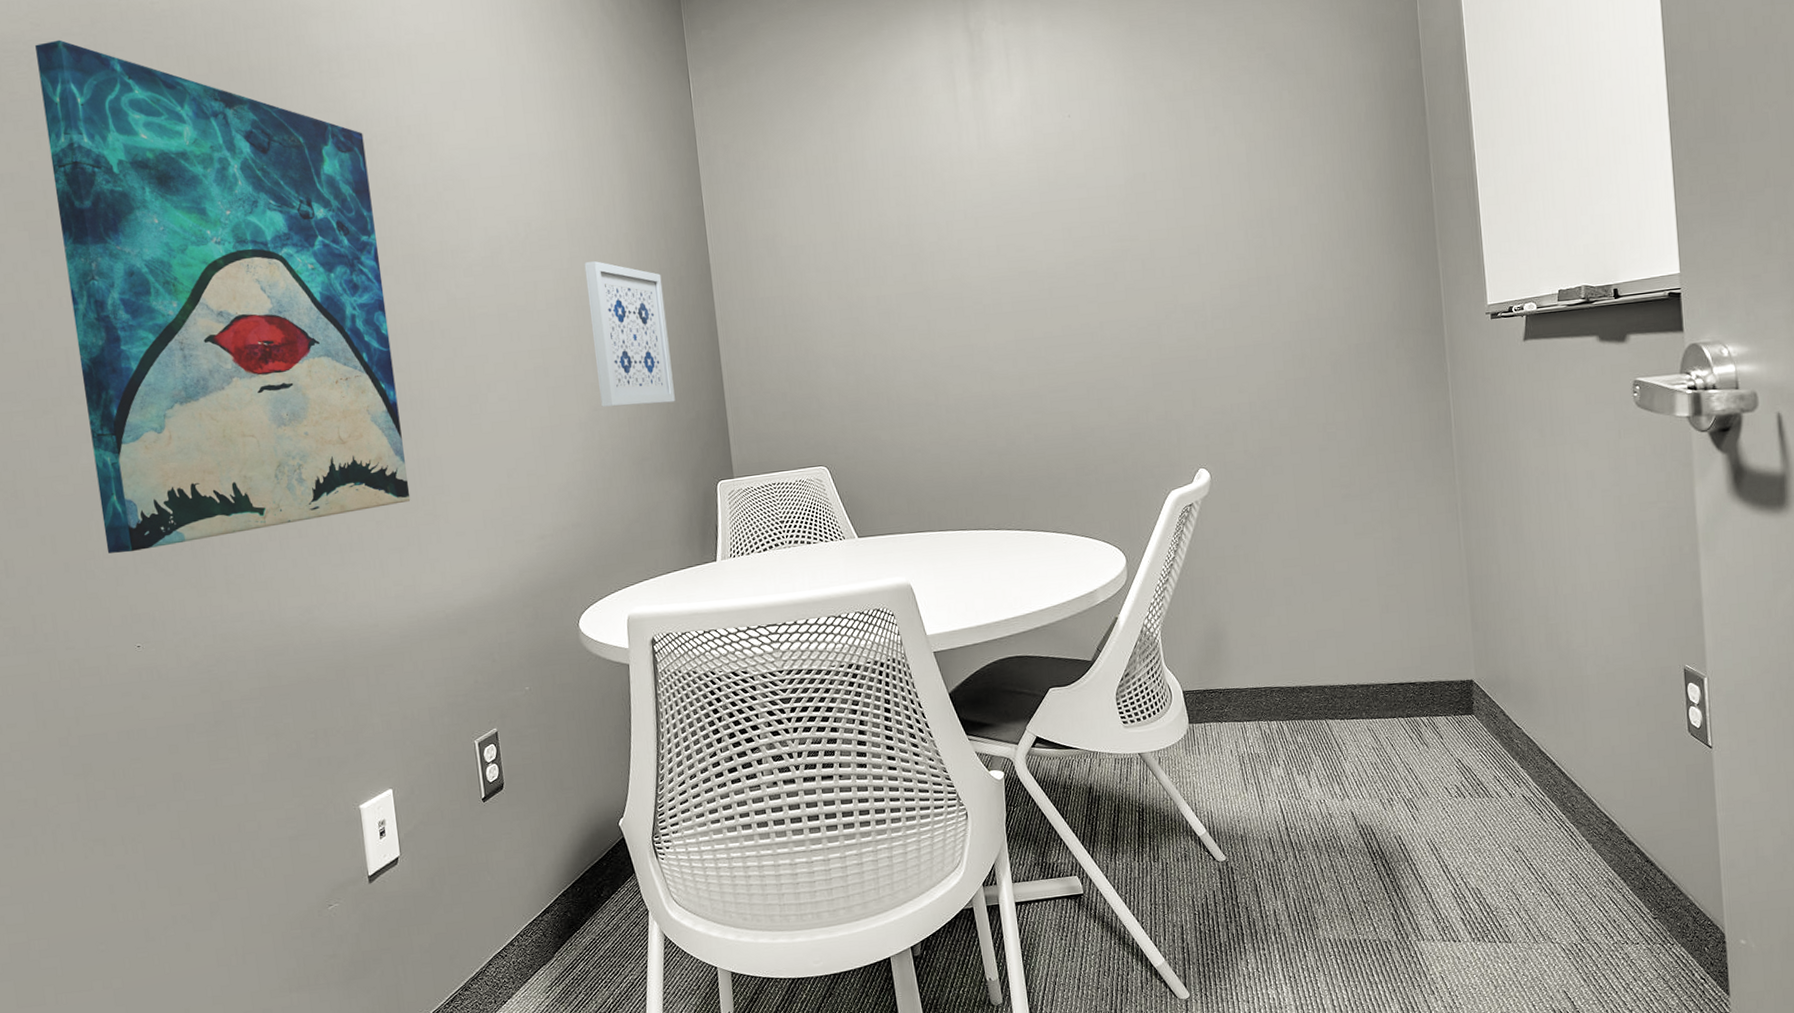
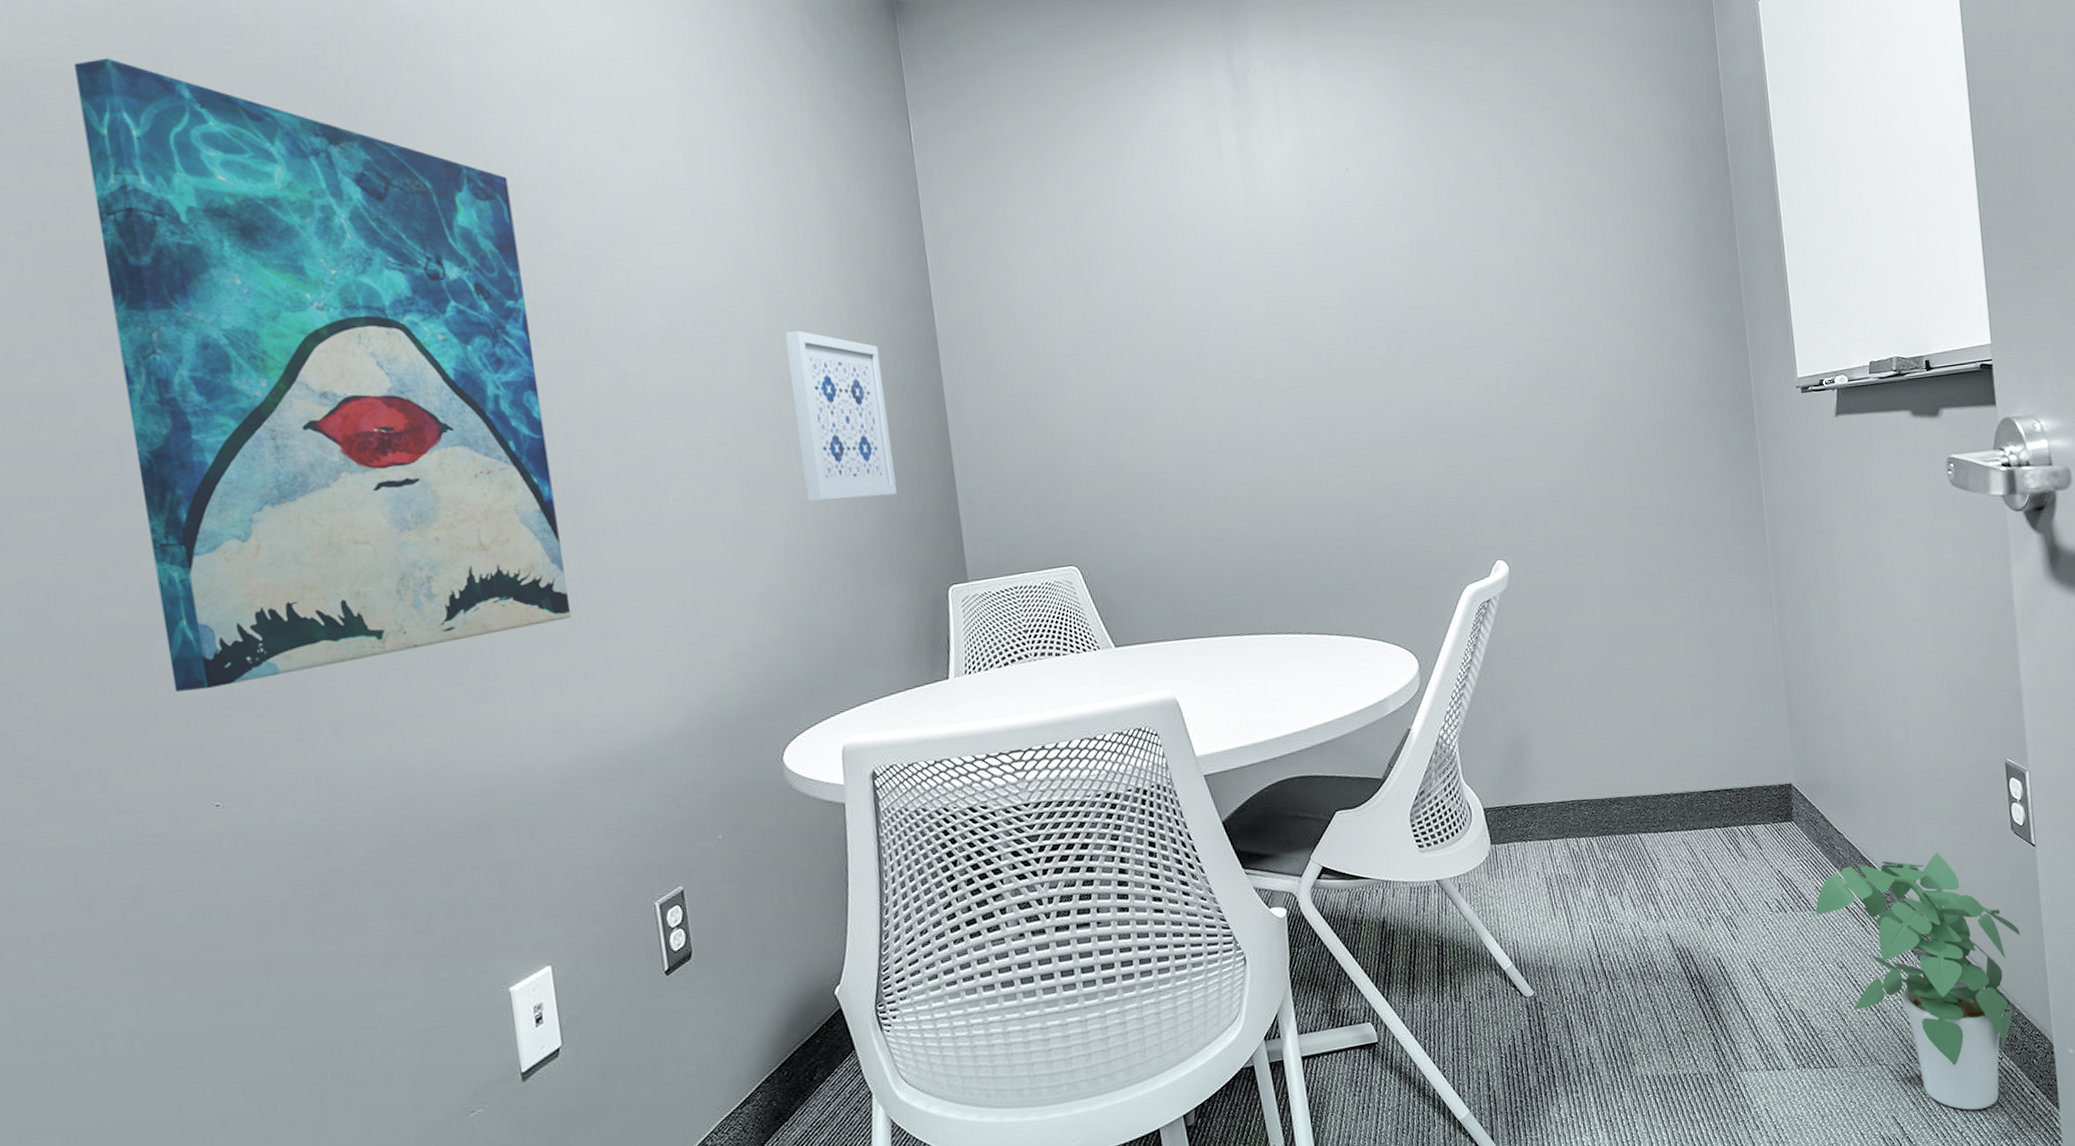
potted plant: none [1493,750,1695,991] -> present [1815,853,2020,1110]

